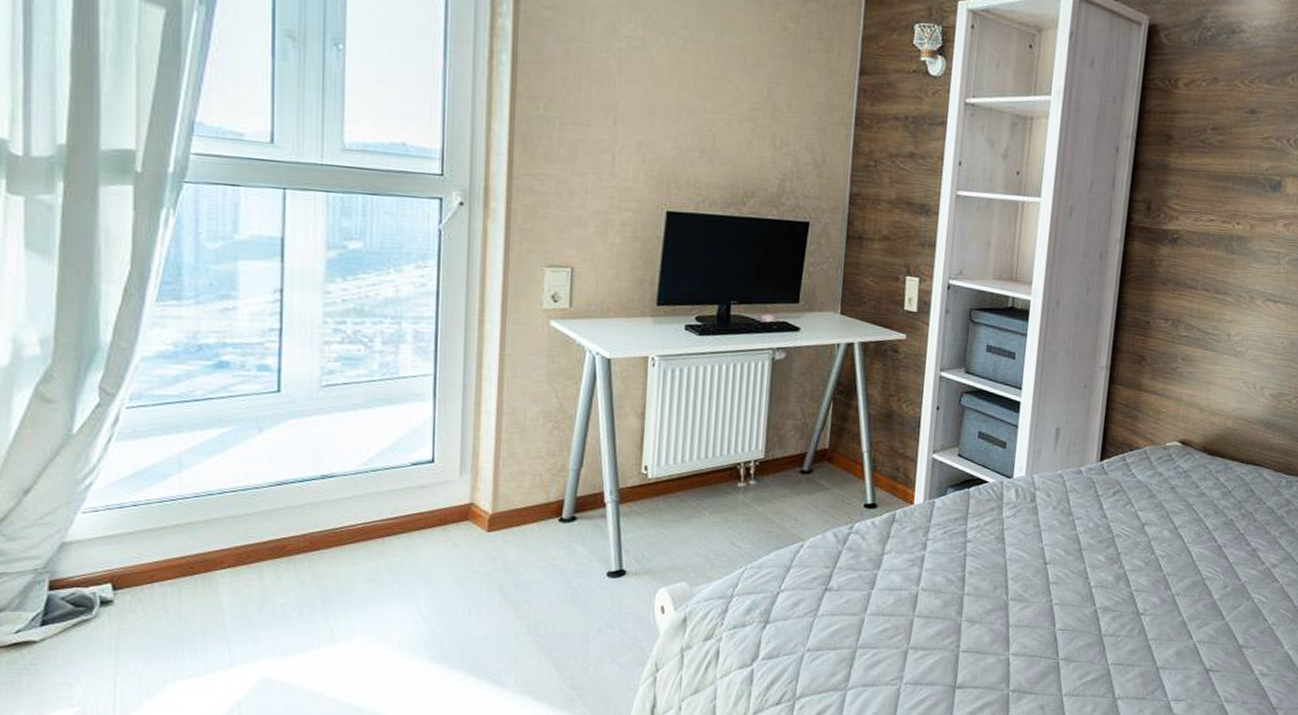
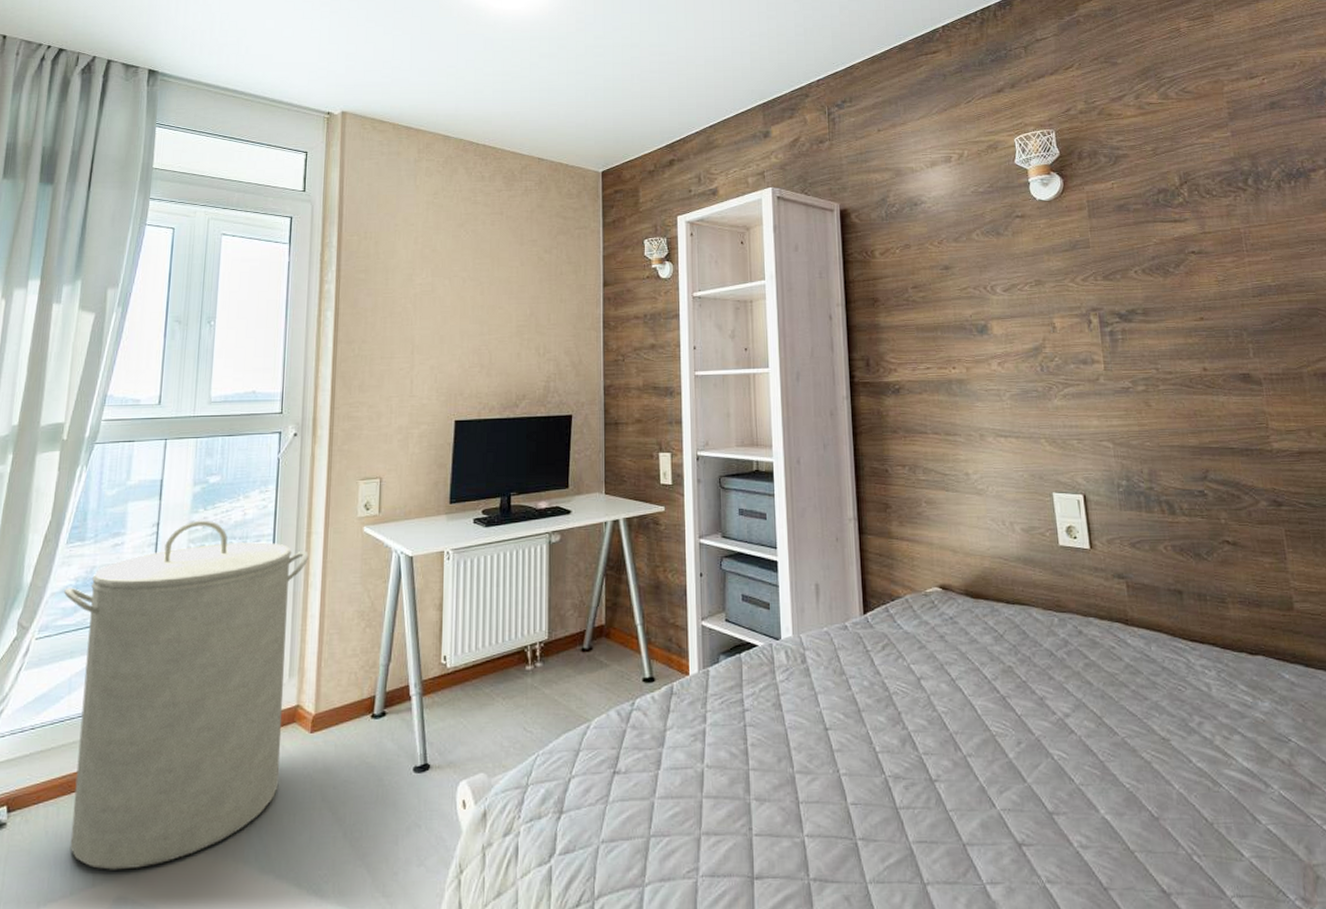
laundry hamper: none [160,291,482,653] -> present [64,520,309,870]

